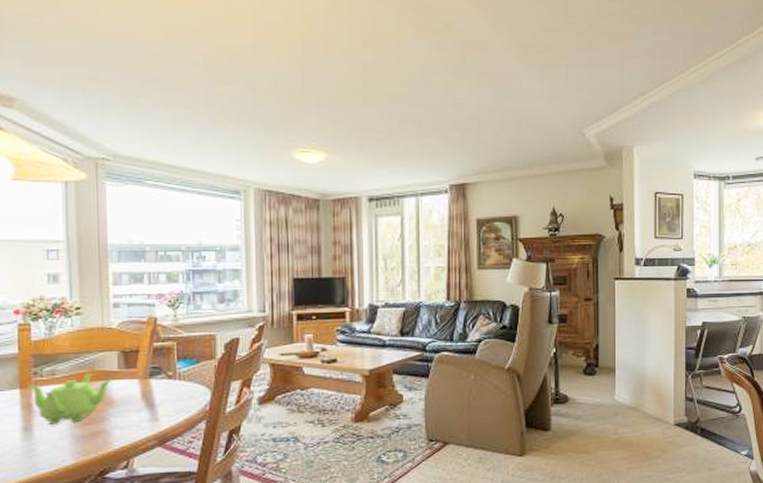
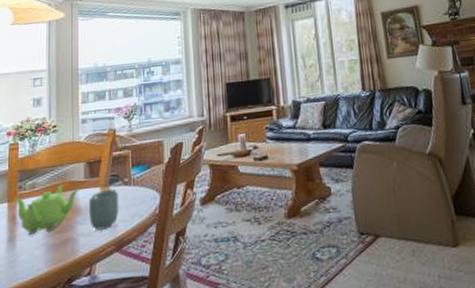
cup: none [125,381,162,424] -> present [89,188,119,230]

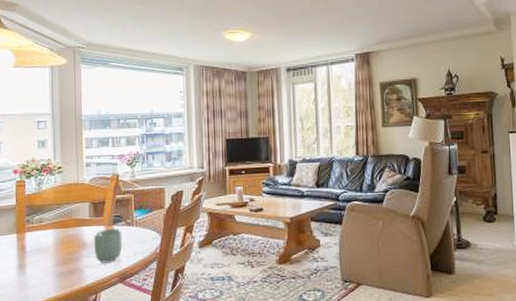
teapot: present [14,184,80,235] -> none [22,221,85,263]

